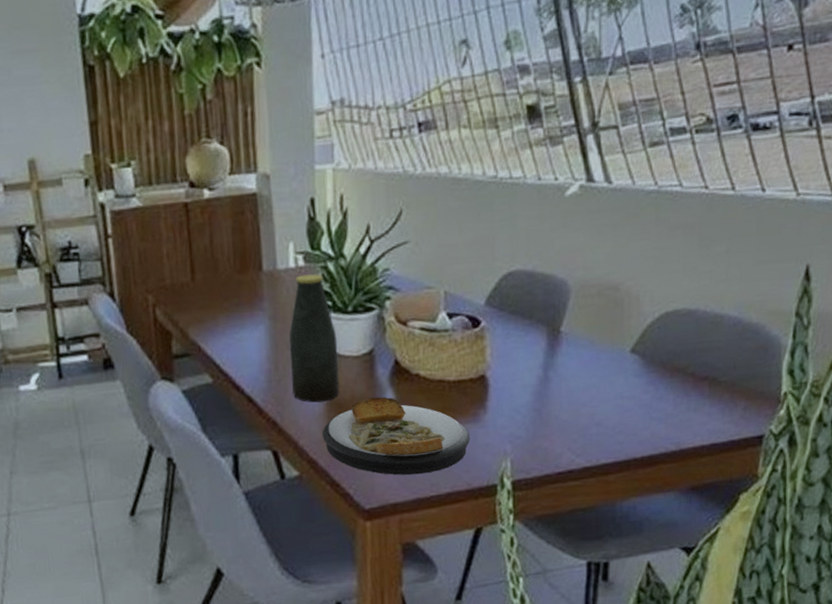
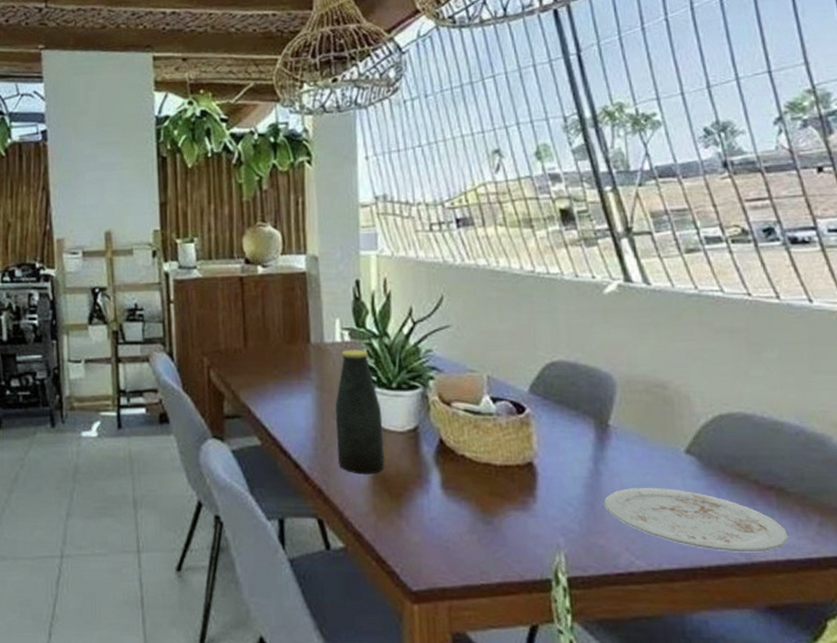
plate: present [322,396,470,476] -> none [367,475,520,560]
plate: none [550,388,716,442] -> present [604,487,789,553]

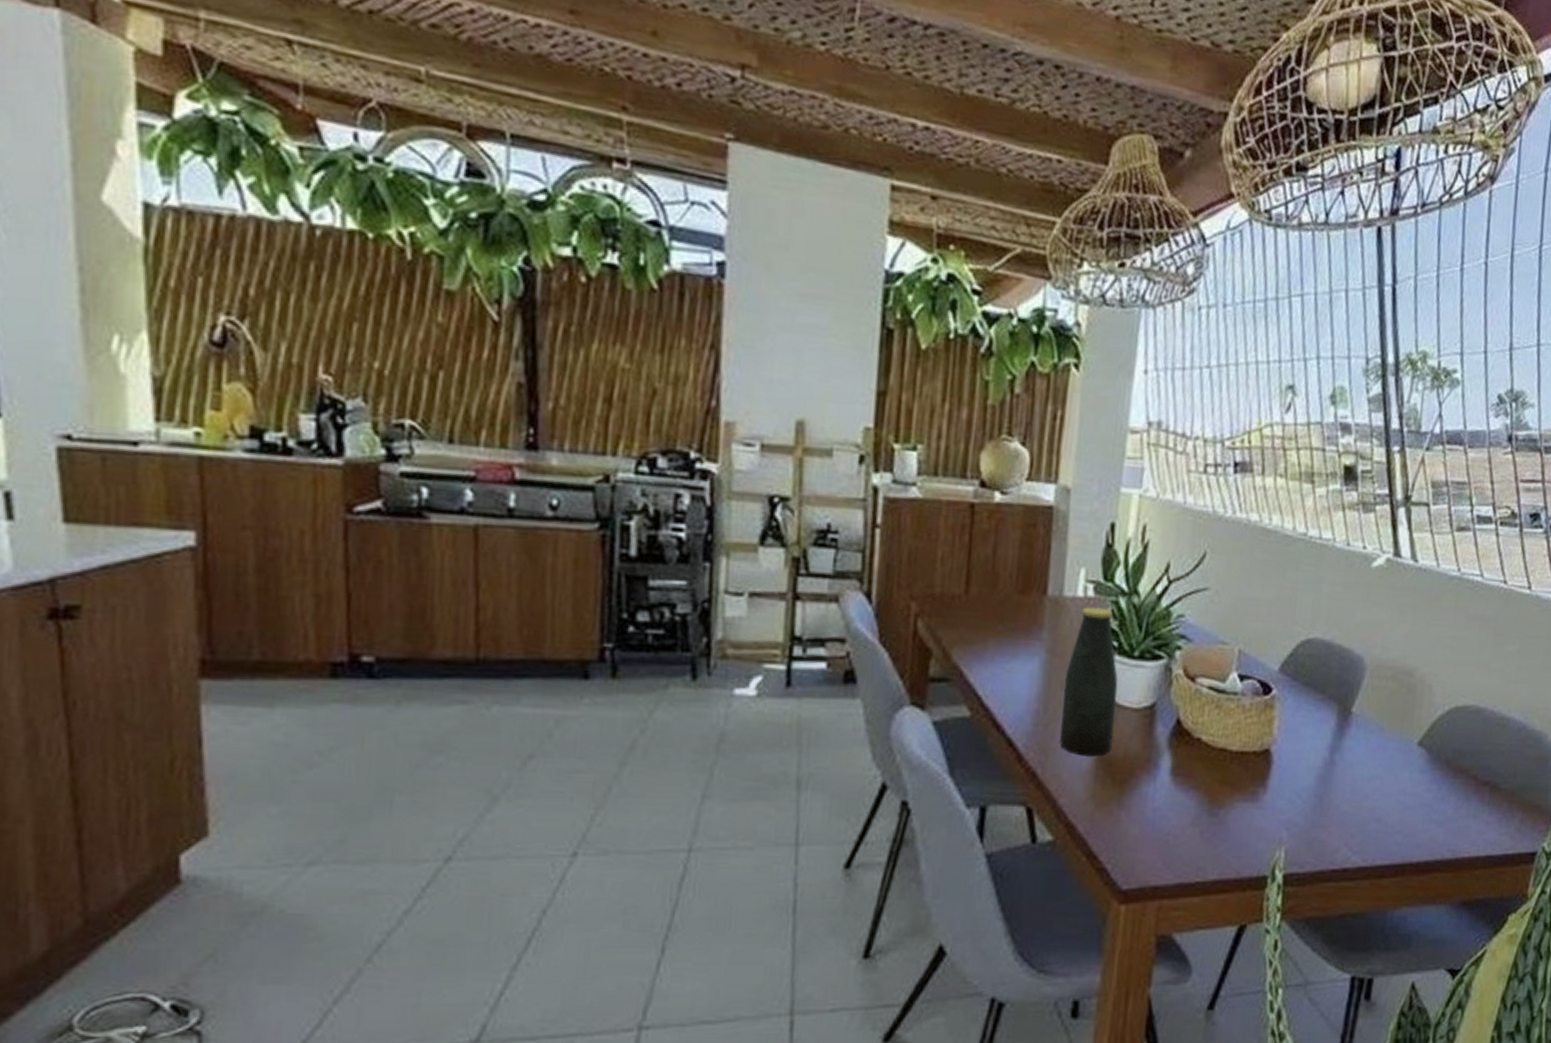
plate: present [604,487,789,553] -> none [1332,779,1493,849]

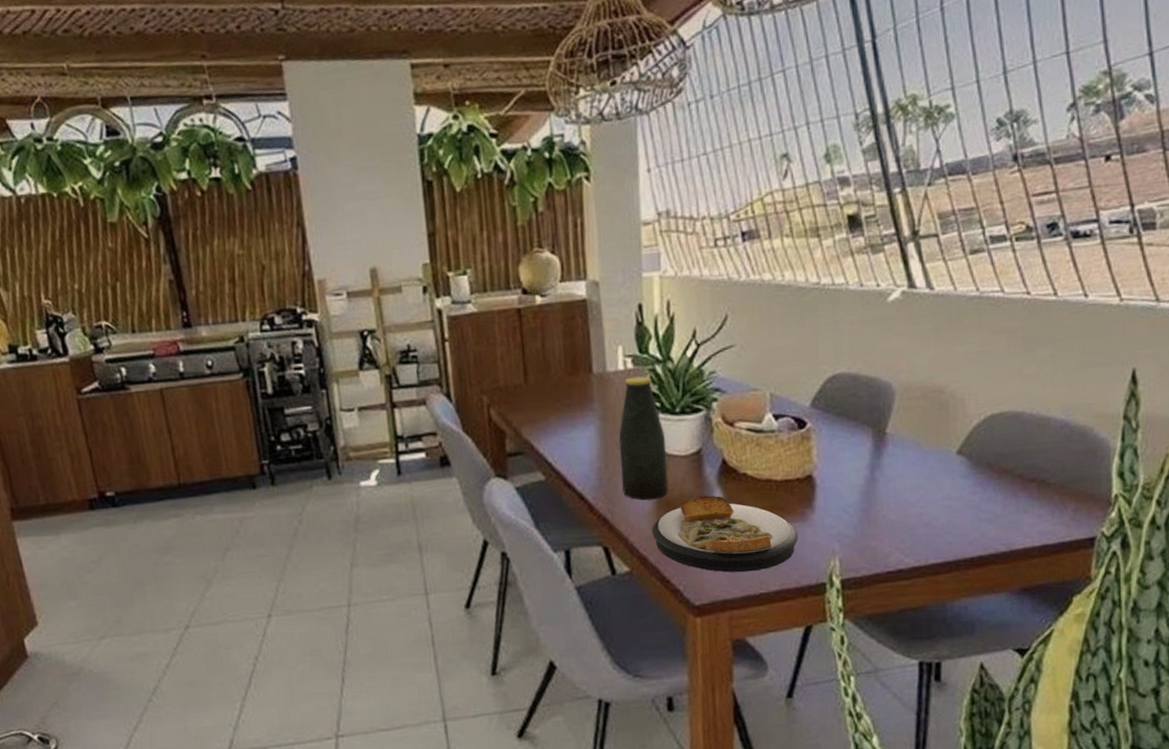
plate: none [1086,759,1246,855] -> present [652,495,798,573]

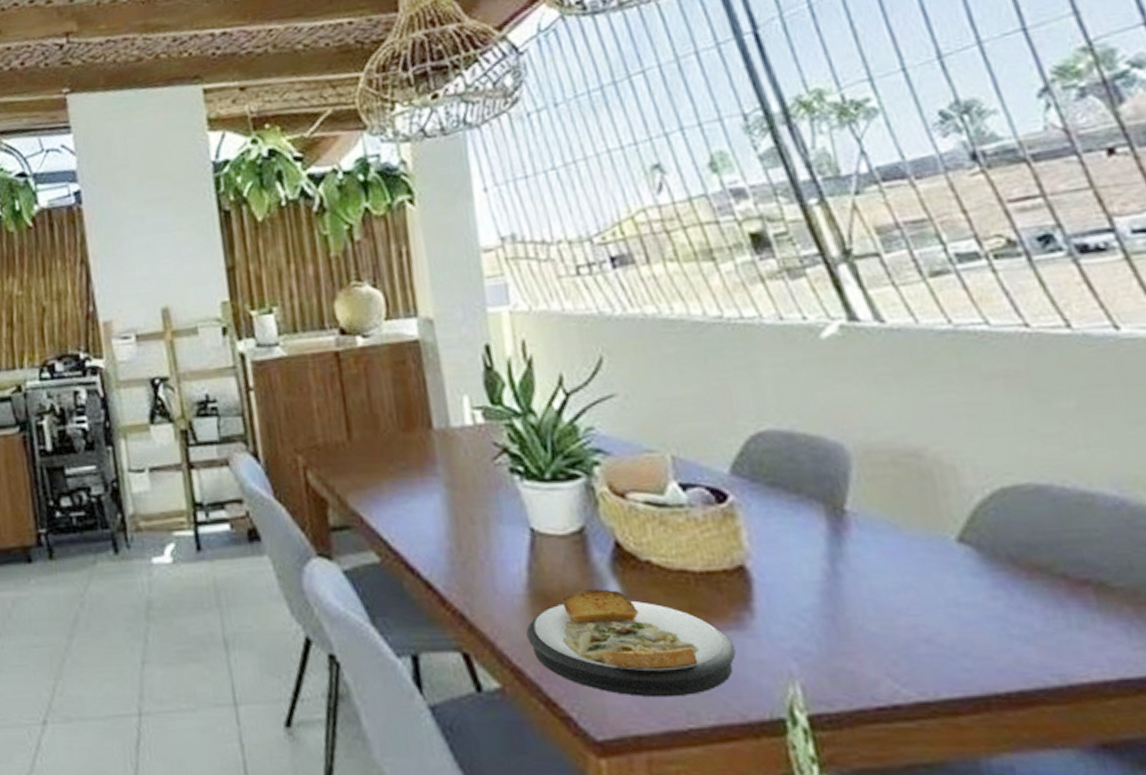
bottle: present [618,376,669,501] -> none [472,433,545,593]

